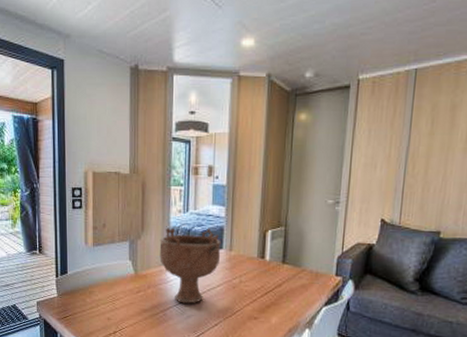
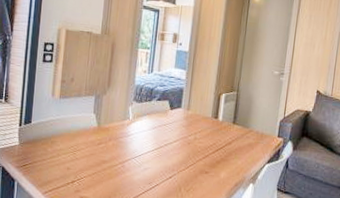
decorative bowl: present [159,227,221,304] -> none [122,85,181,157]

